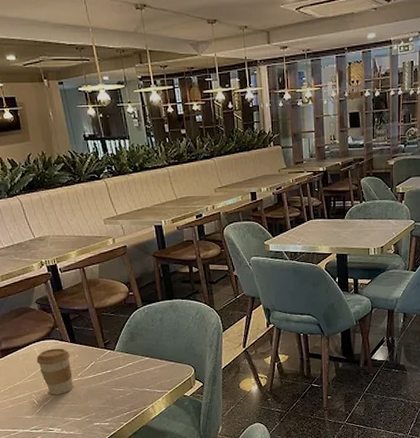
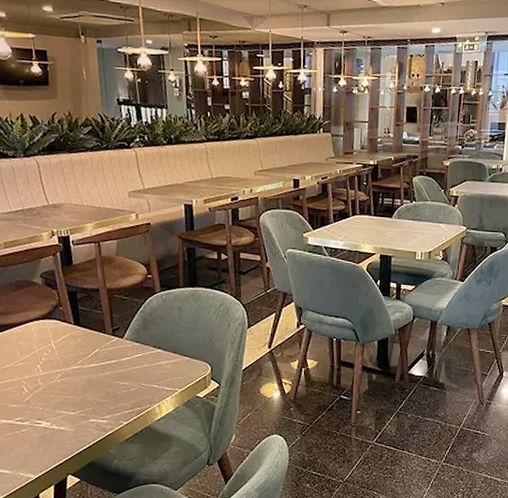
coffee cup: present [36,348,74,395] -> none [32,329,72,384]

